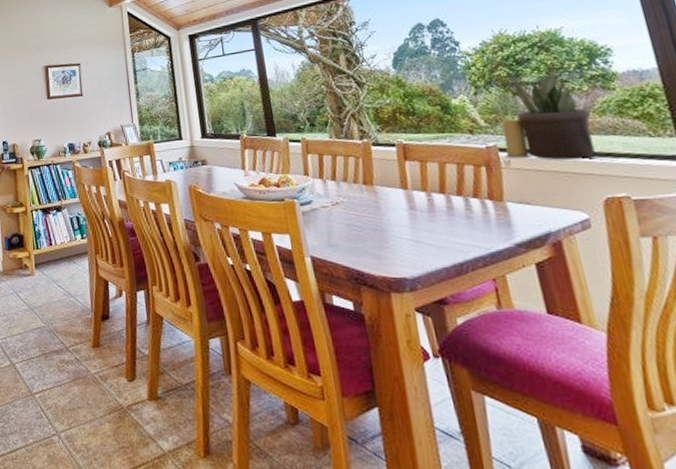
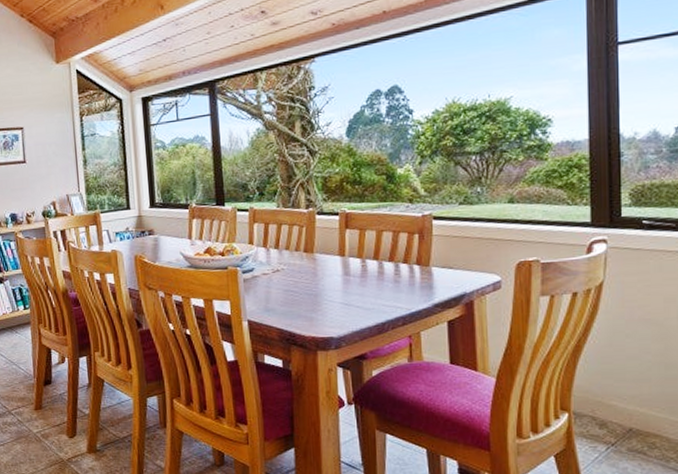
candle: present [501,119,533,159] -> none [437,188,462,227]
planter: present [509,72,596,161] -> none [455,142,521,228]

